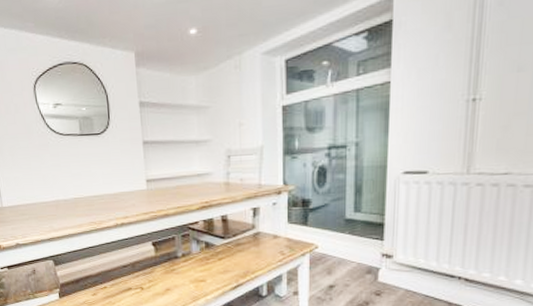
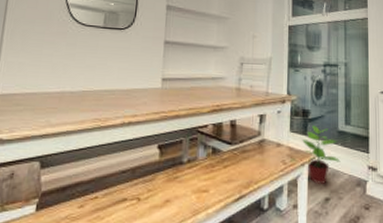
potted plant: none [302,215,348,272] -> present [302,125,341,184]

